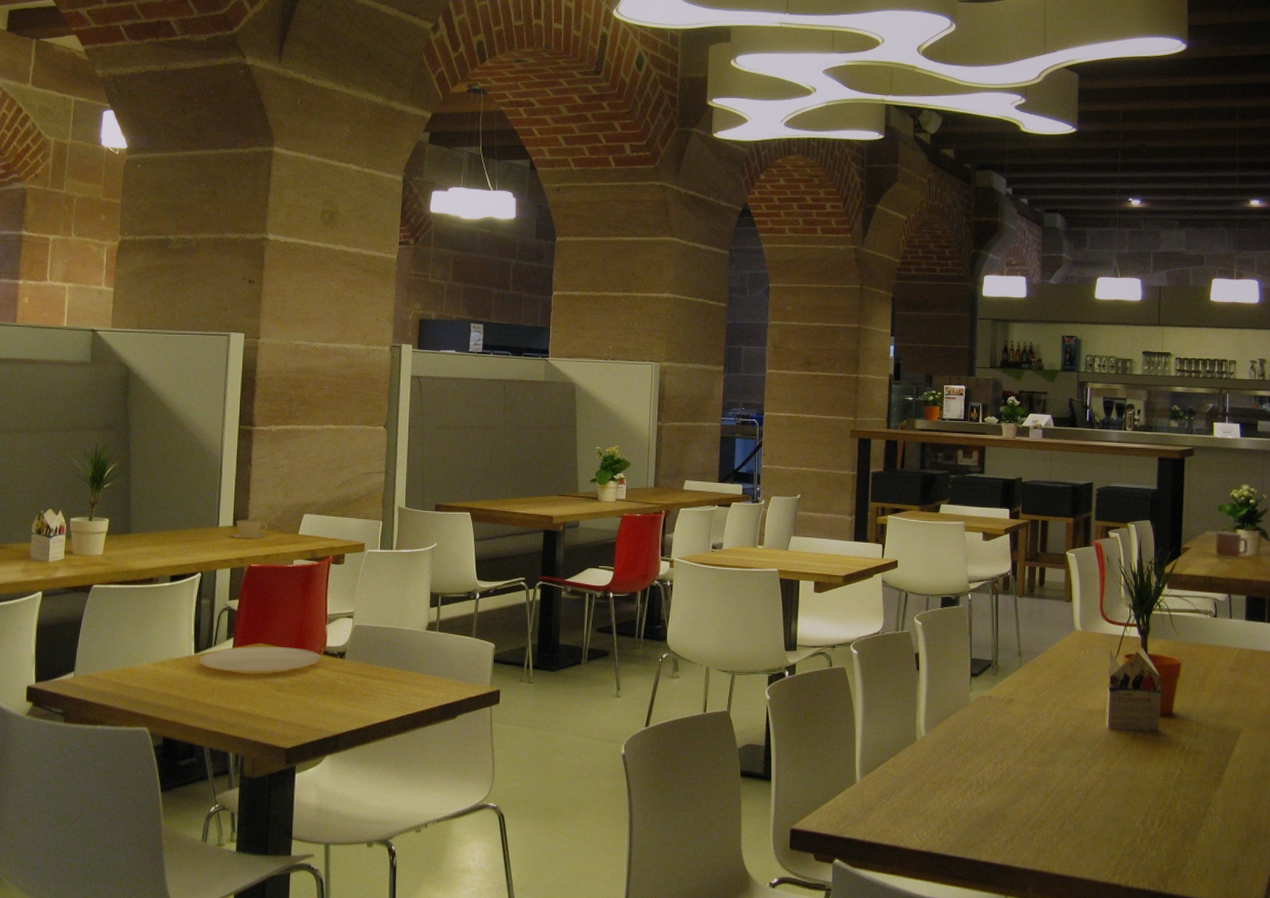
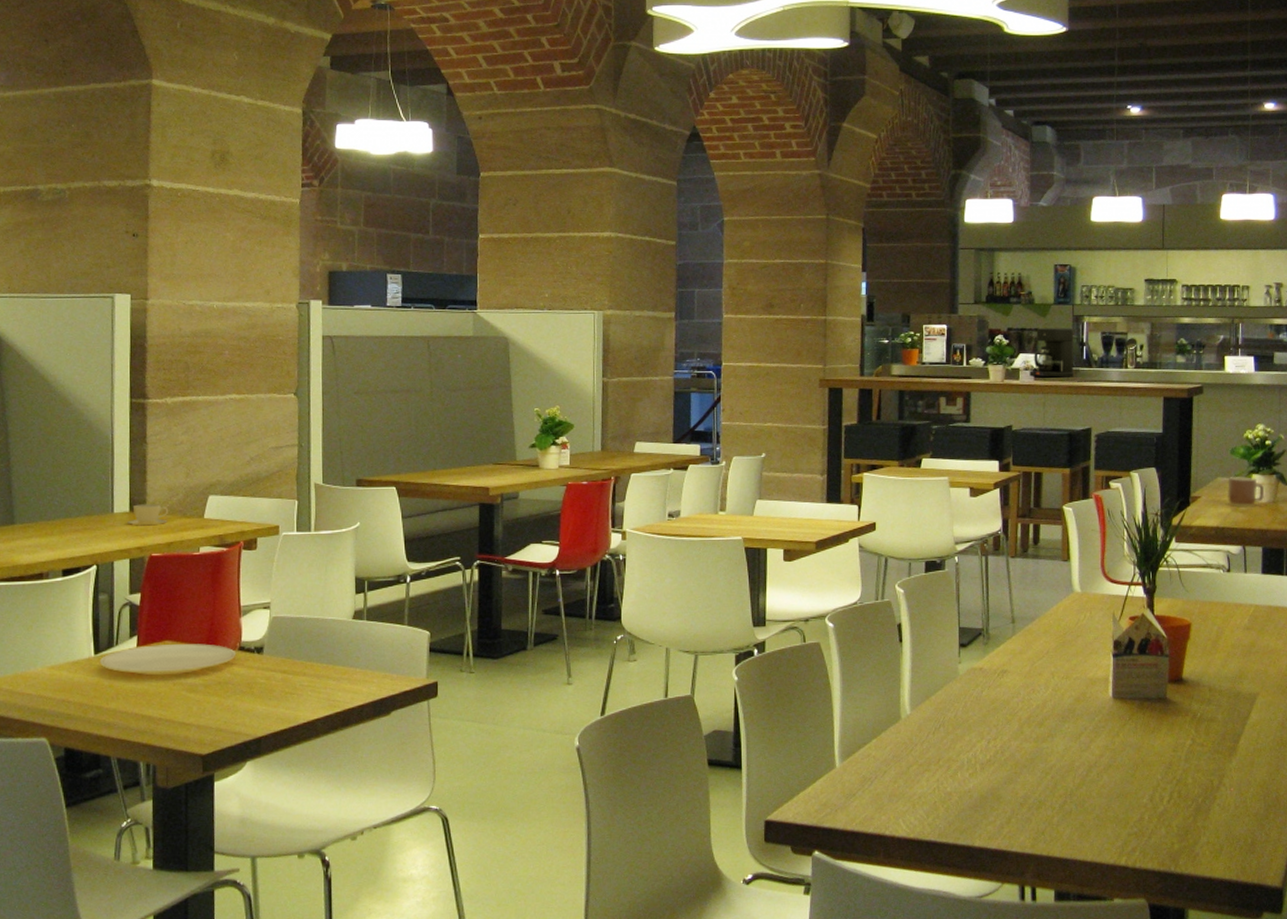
coffee maker: none [1038,392,1079,437] -> present [1029,328,1074,378]

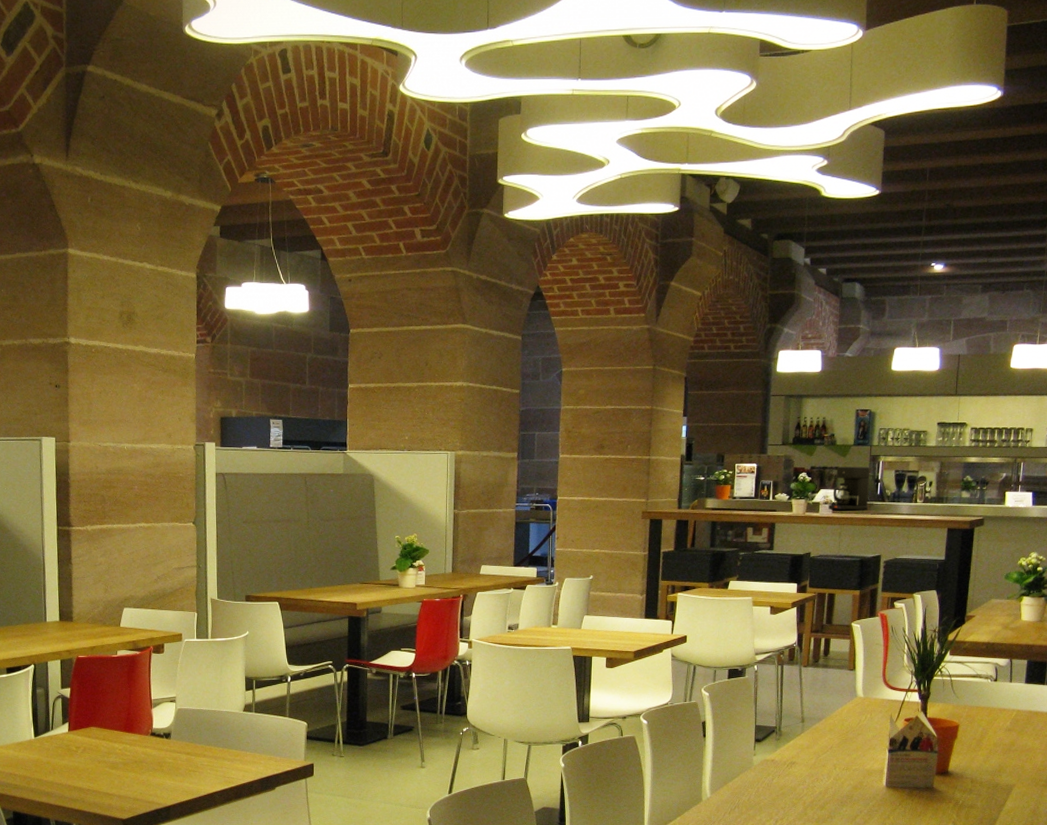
plate: present [100,644,237,676] -> none [39,730,149,755]
teacup: present [127,504,169,526] -> none [58,615,91,633]
mug: present [1228,476,1264,508] -> none [999,598,1033,626]

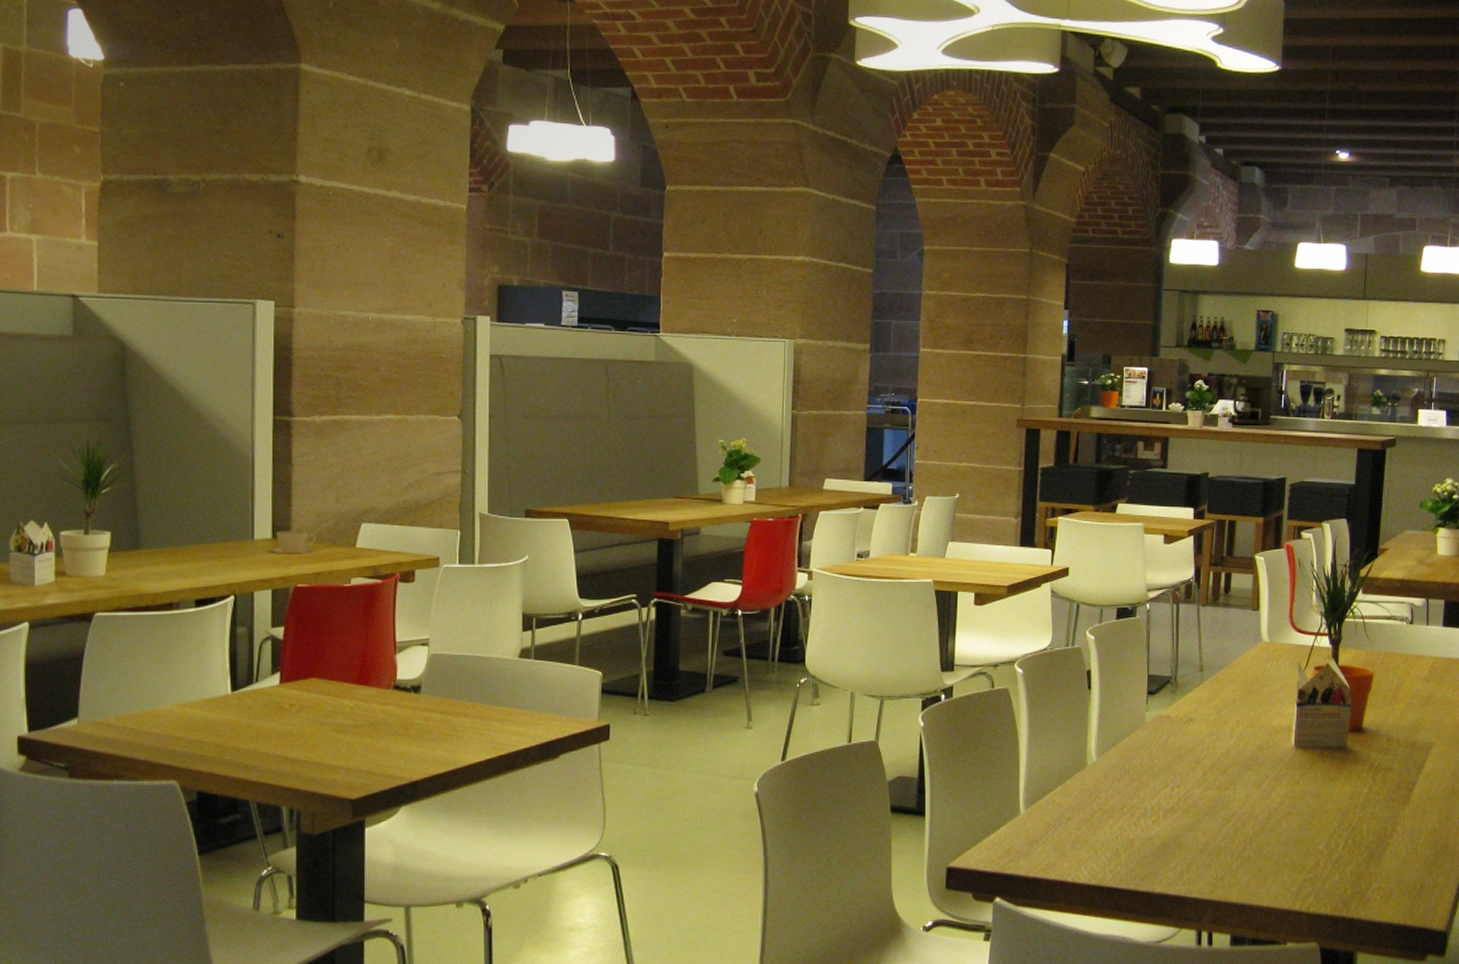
teacup: none [58,615,91,633] -> present [270,531,317,554]

